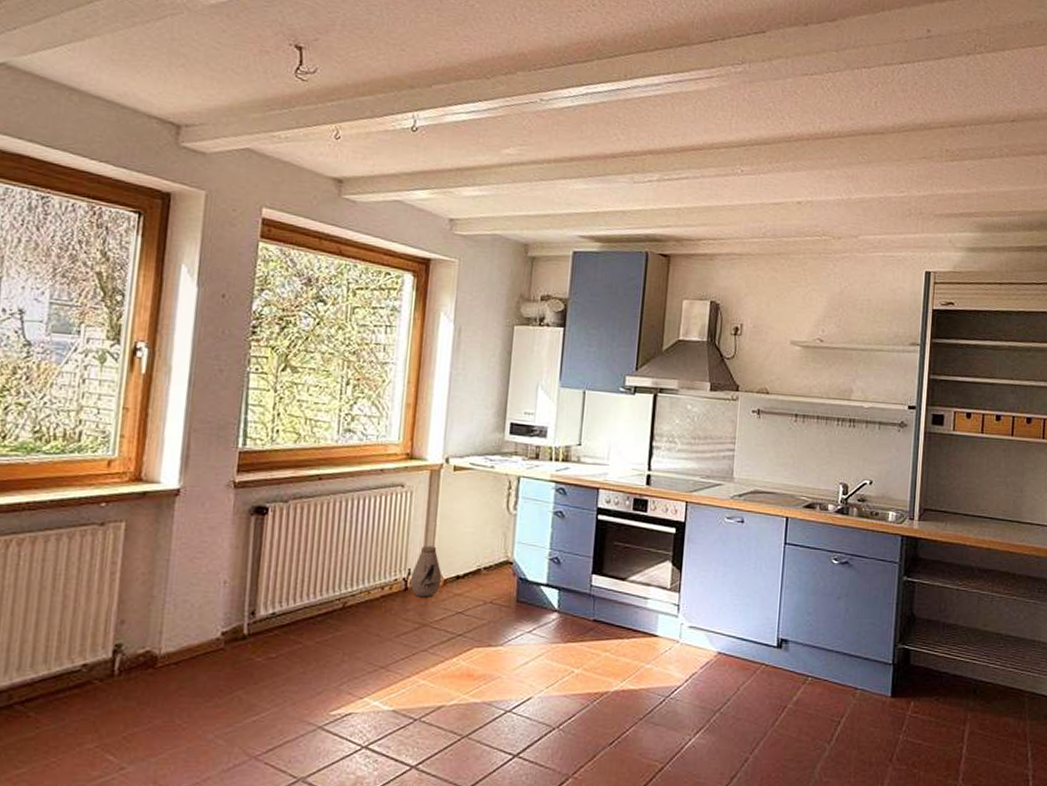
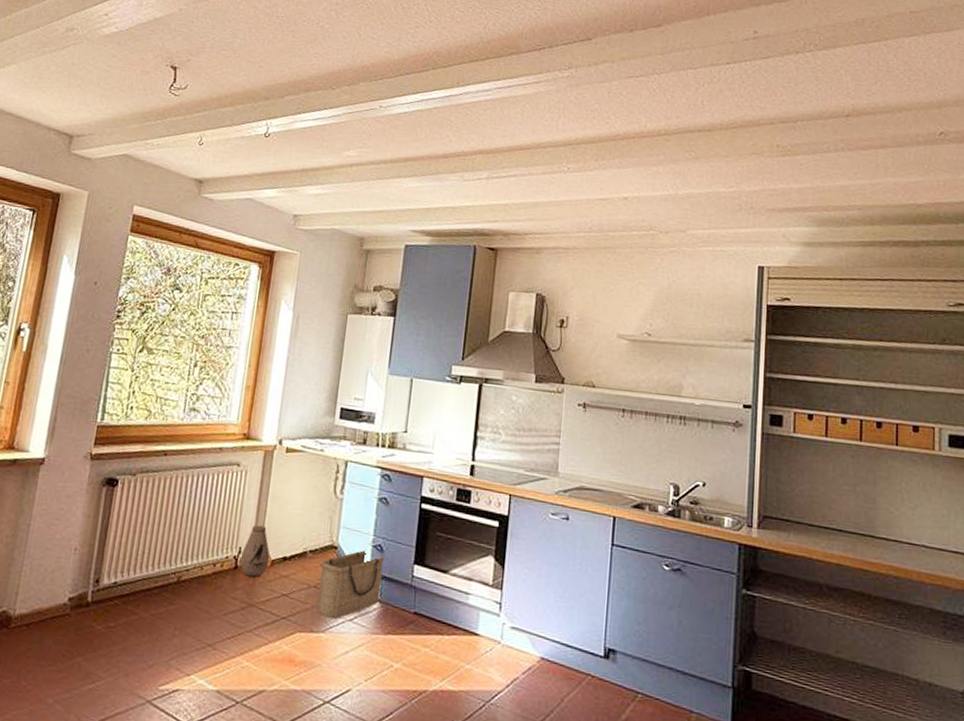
basket: none [494,564,563,632] -> present [317,550,386,619]

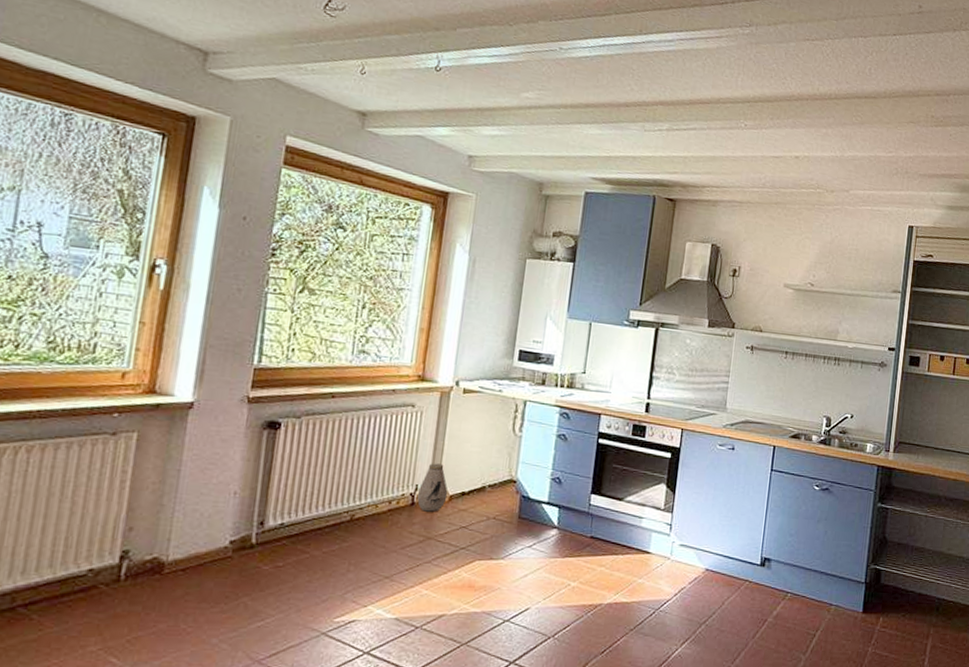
basket: present [317,550,386,619] -> none [496,483,564,547]

